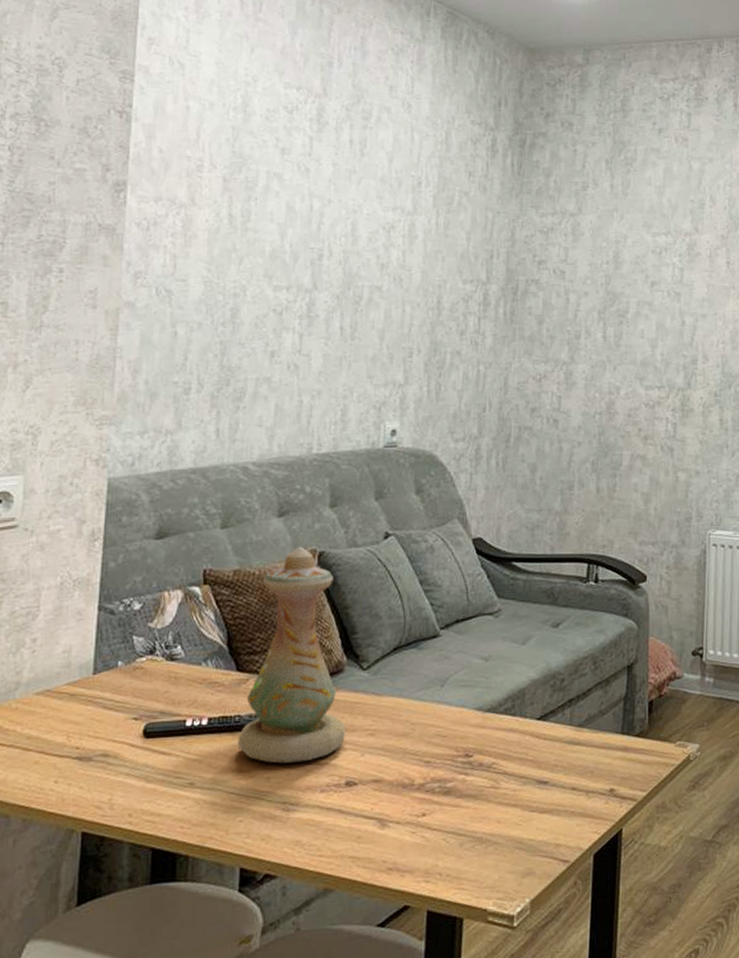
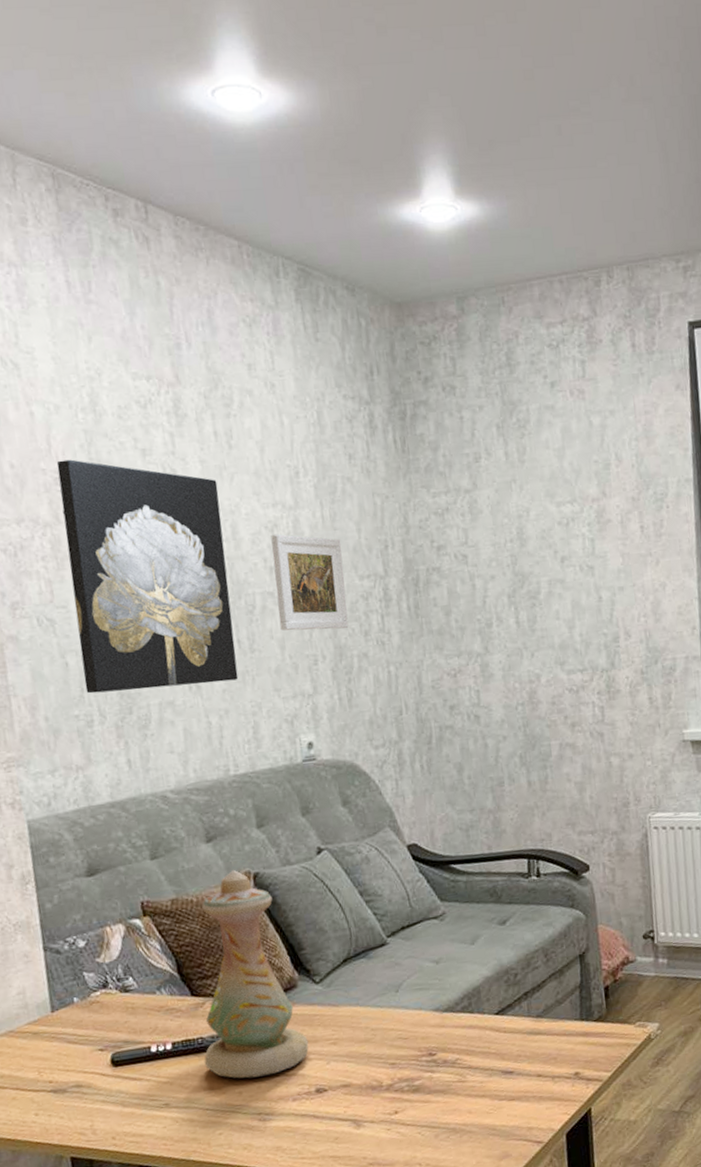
wall art: none [189,150,345,364] -> present [56,459,239,694]
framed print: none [382,234,451,326] -> present [271,533,349,631]

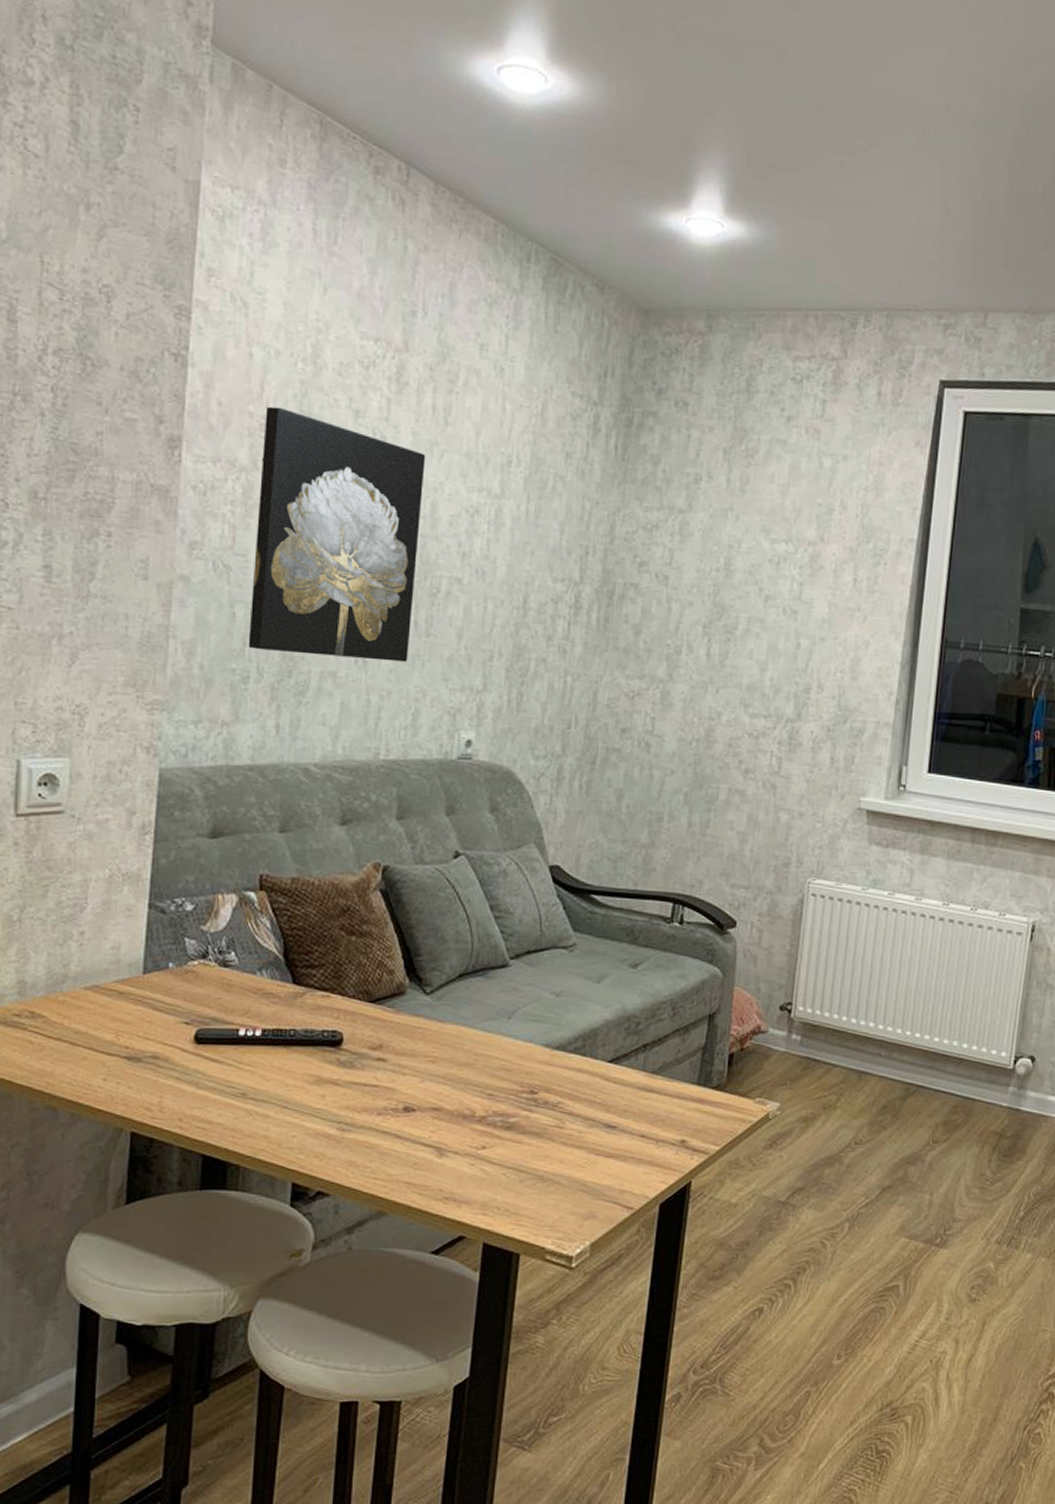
vase: present [202,869,309,1079] -> none [292,858,406,1083]
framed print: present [271,533,349,631] -> none [461,519,541,629]

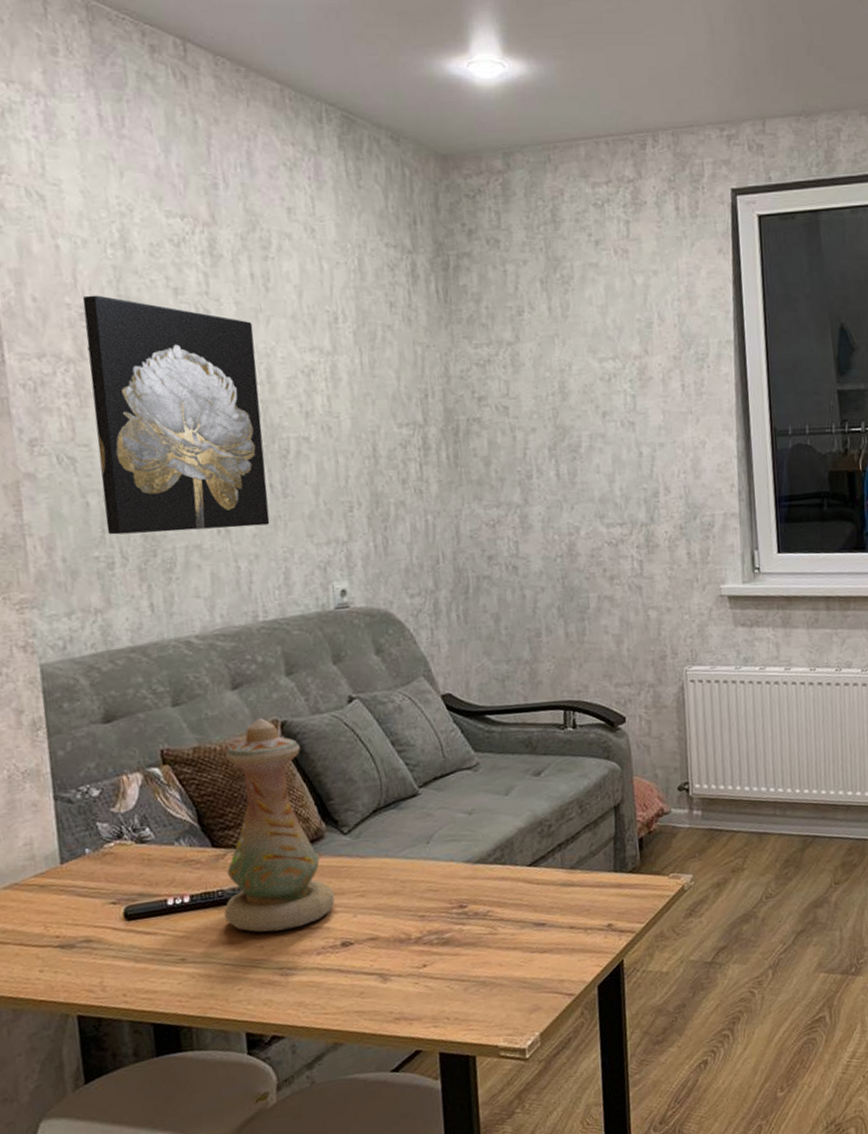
vase: none [292,858,406,1083] -> present [224,717,335,933]

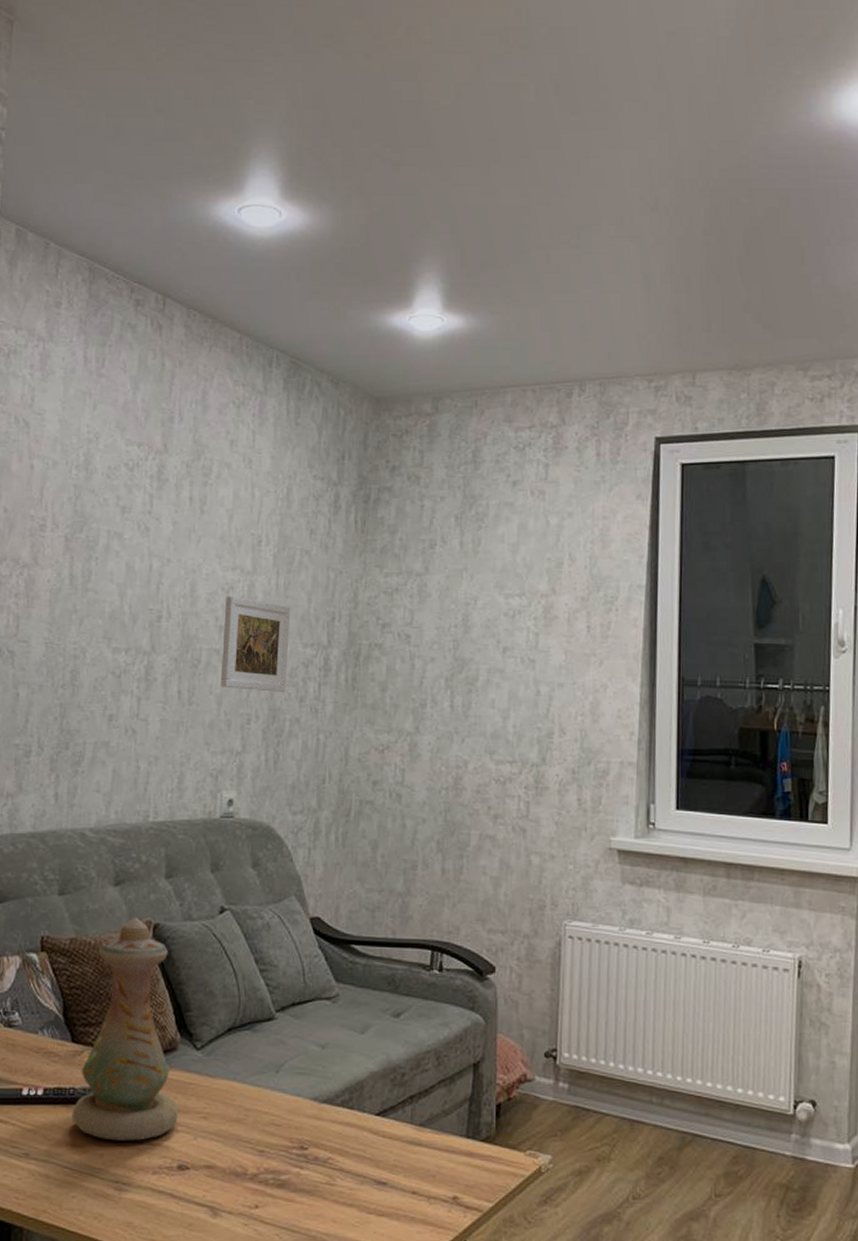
wall art: present [82,295,270,535] -> none [30,509,185,729]
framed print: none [307,378,386,477] -> present [220,595,291,692]

